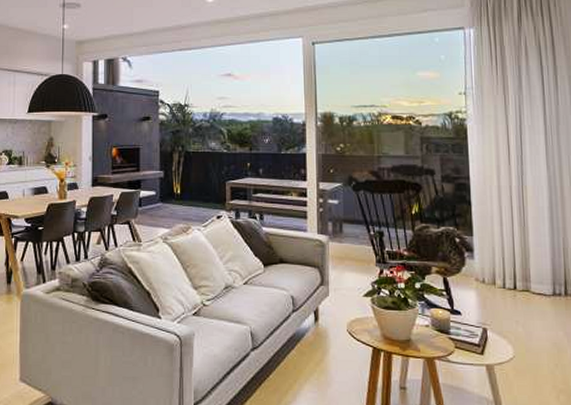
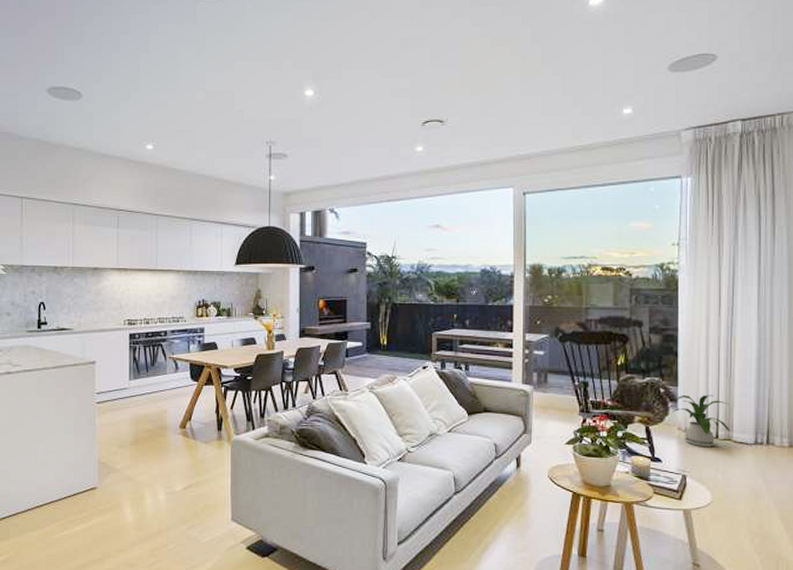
house plant: none [468,244,528,299] -> present [672,394,731,448]

